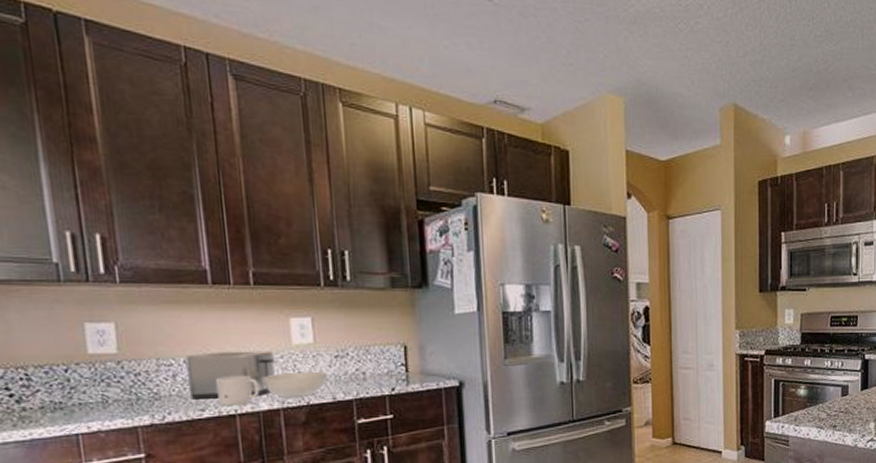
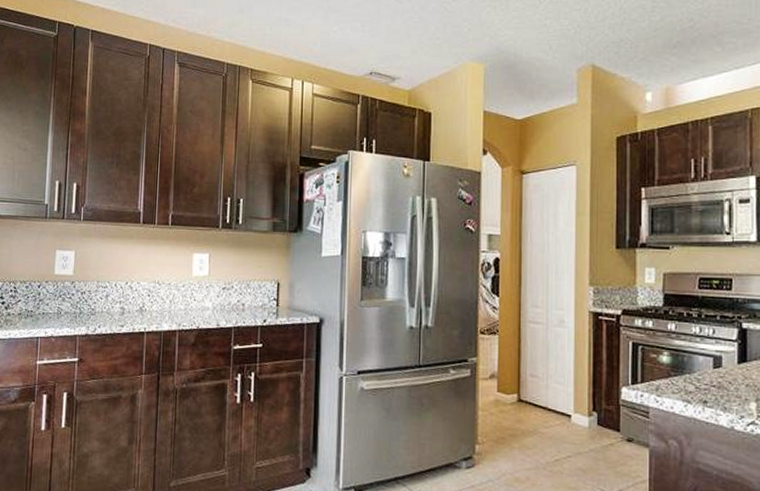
toaster: present [186,350,275,399] -> none [114,278,178,317]
mug: present [215,375,260,406] -> none [134,299,164,324]
bowl: present [262,371,328,399] -> none [167,299,215,322]

